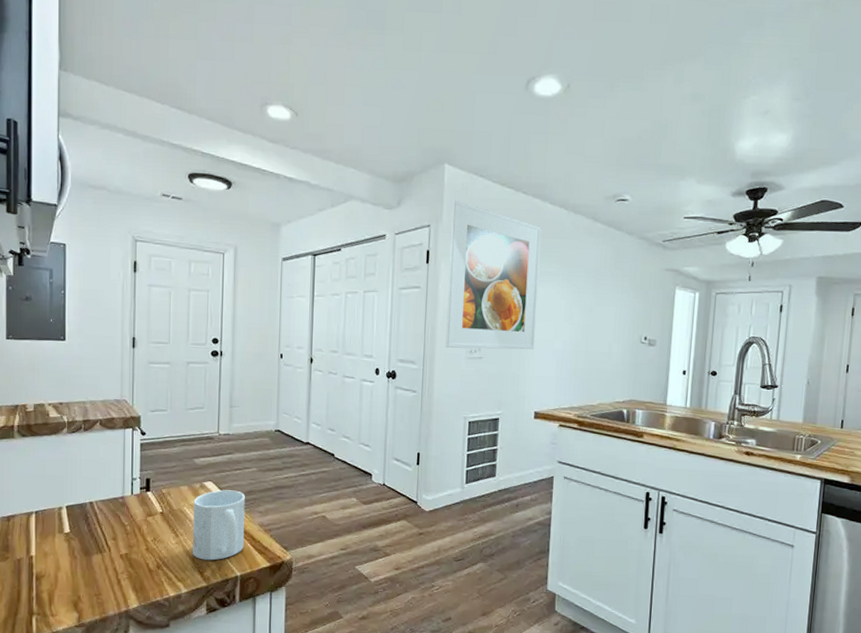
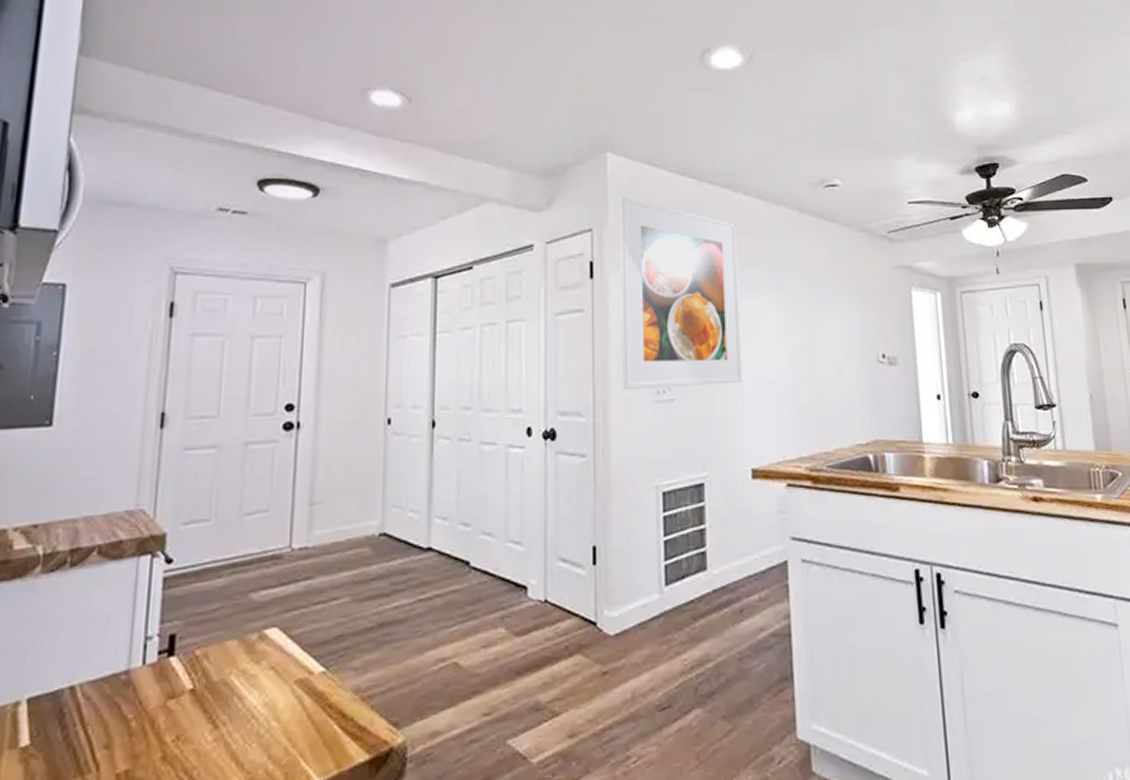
mug: present [192,490,246,561] -> none [241,637,332,764]

